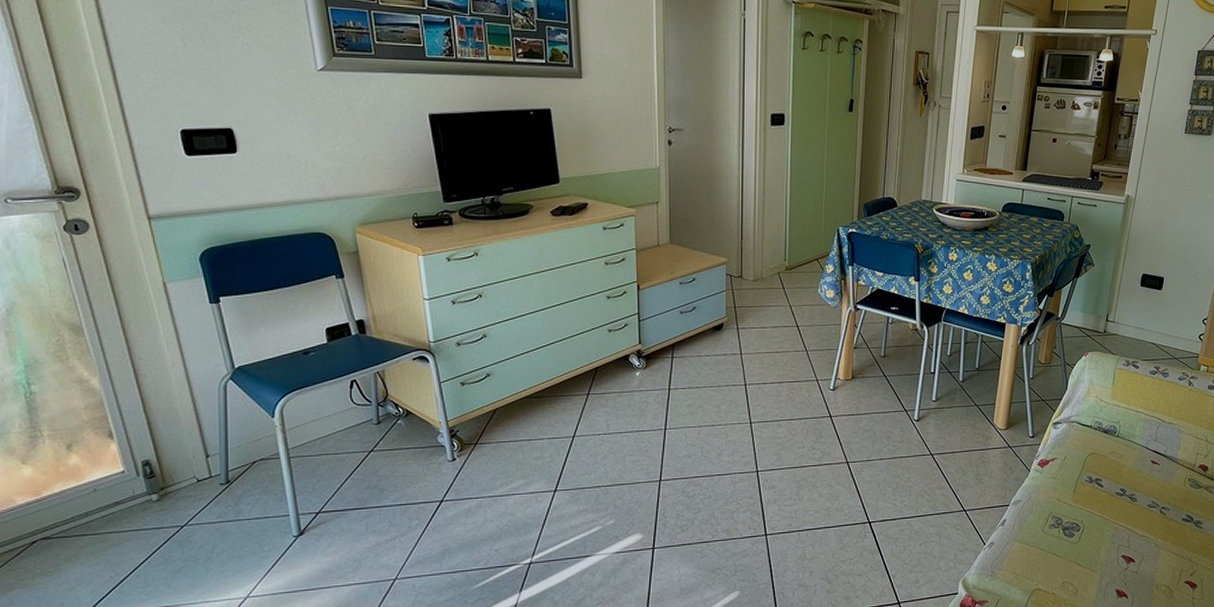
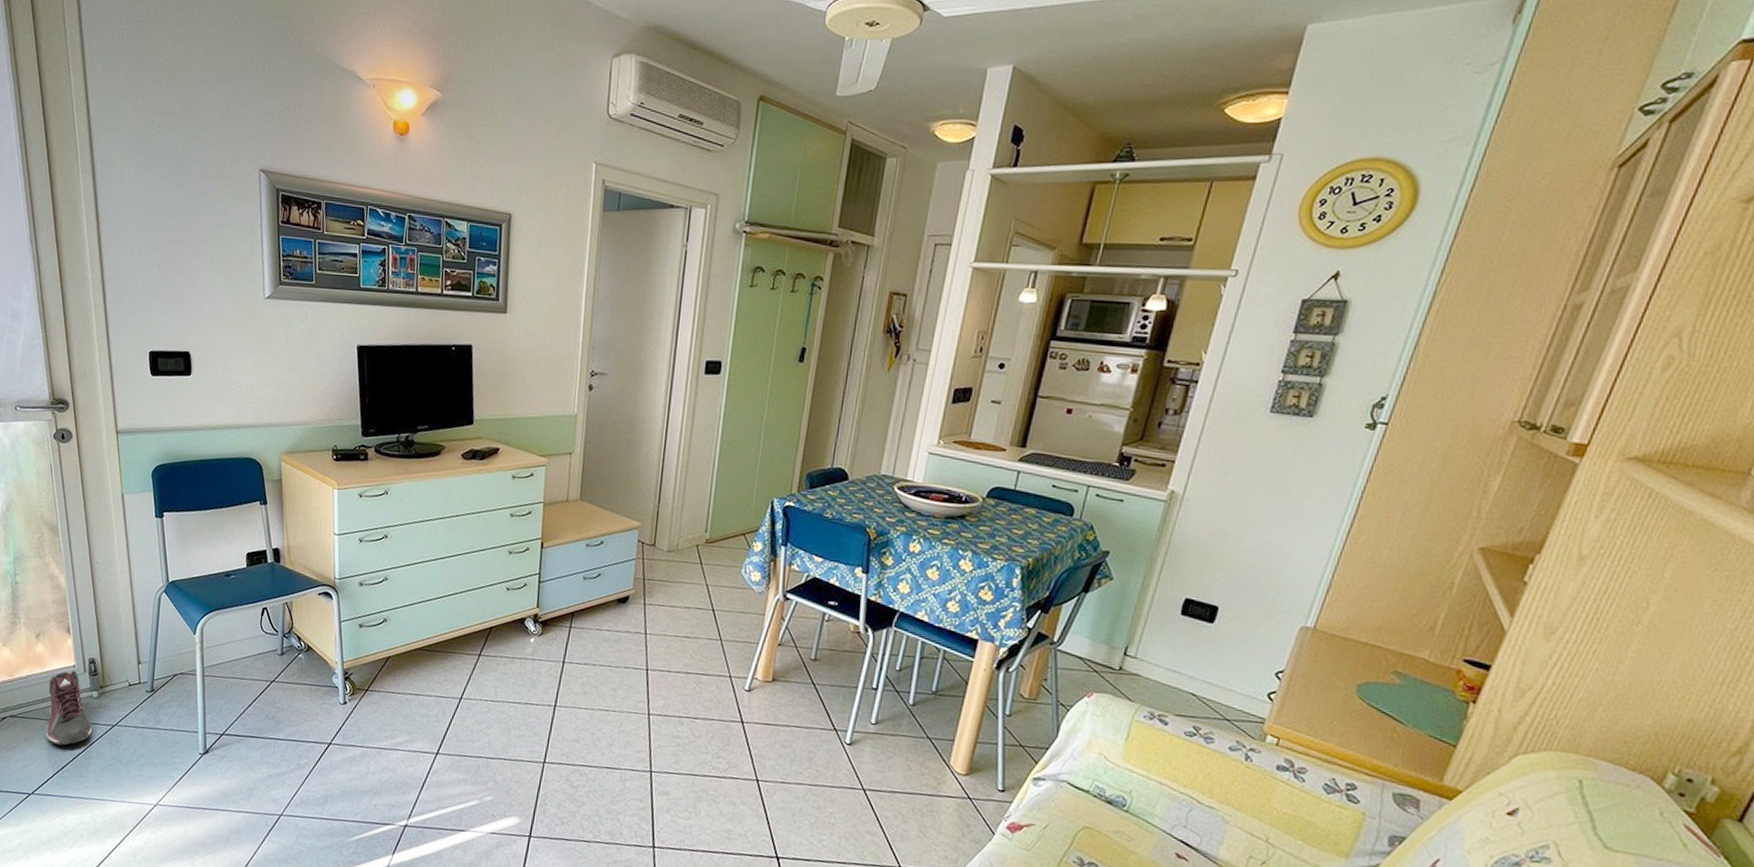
sneaker: none [91,477,154,558] -> present [45,670,92,745]

